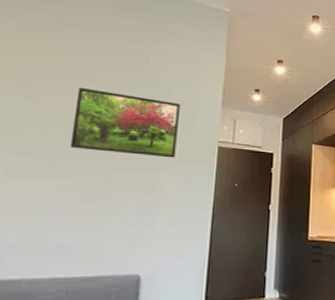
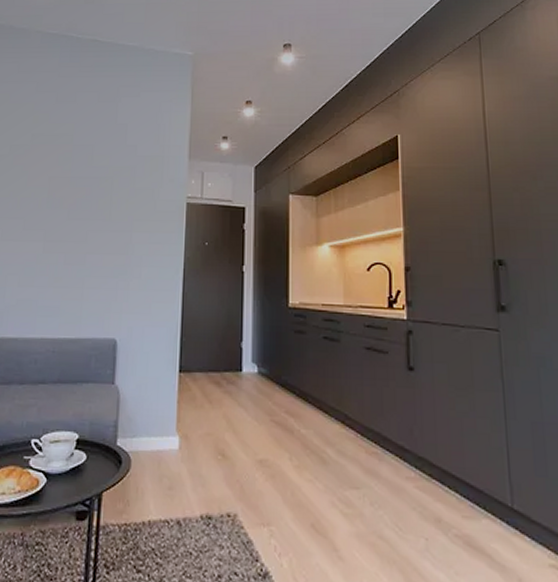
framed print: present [69,87,180,158] -> none [51,151,148,217]

